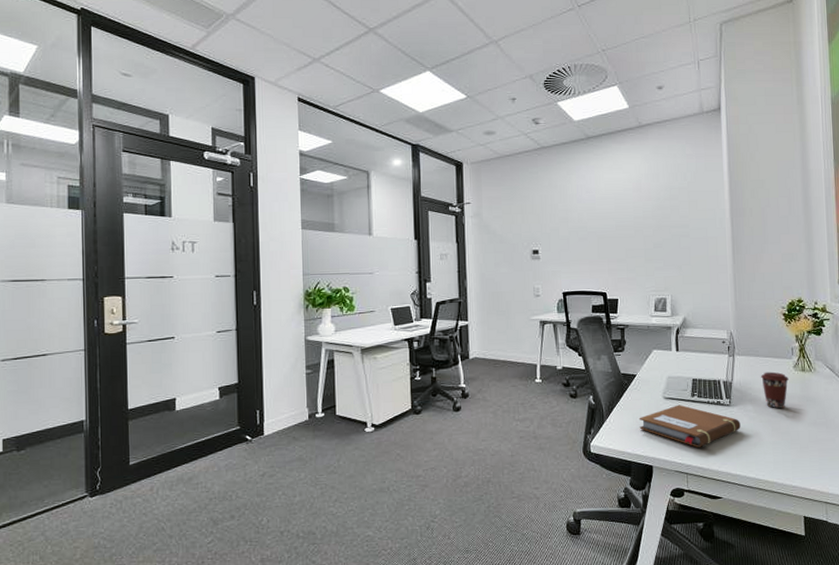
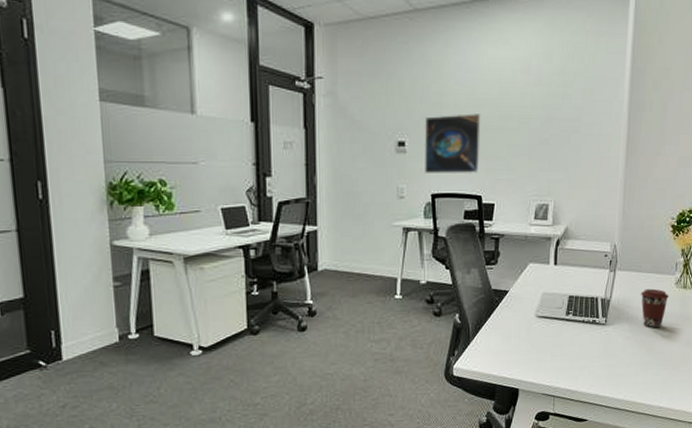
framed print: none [554,225,603,275] -> present [424,113,481,174]
notebook: present [639,404,741,447] -> none [507,323,615,369]

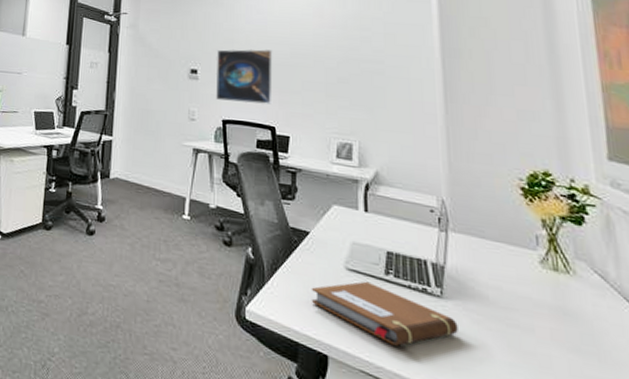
notebook: none [507,323,615,369] -> present [311,281,458,346]
coffee cup: present [640,288,669,328] -> none [487,261,532,318]

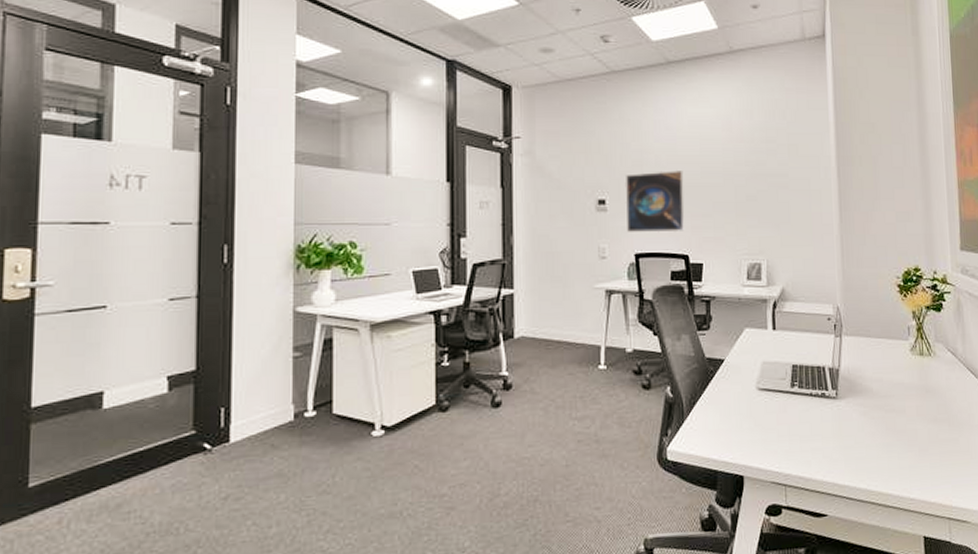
notebook: present [311,281,458,346] -> none [727,397,849,452]

